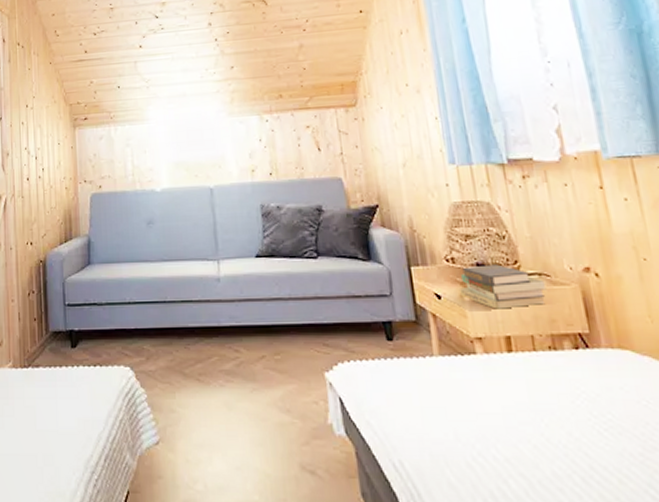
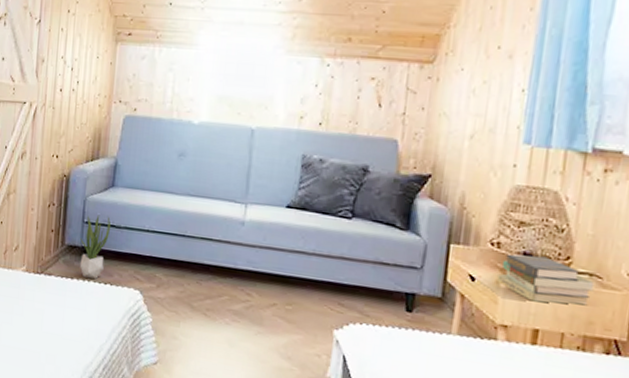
potted plant: none [64,295,92,362] -> present [79,214,111,279]

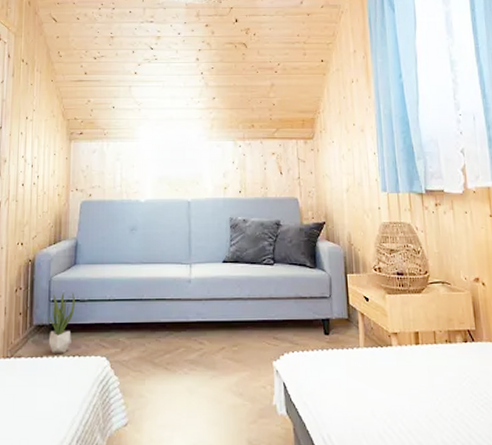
books: present [495,253,595,306] -> none [382,274,447,310]

